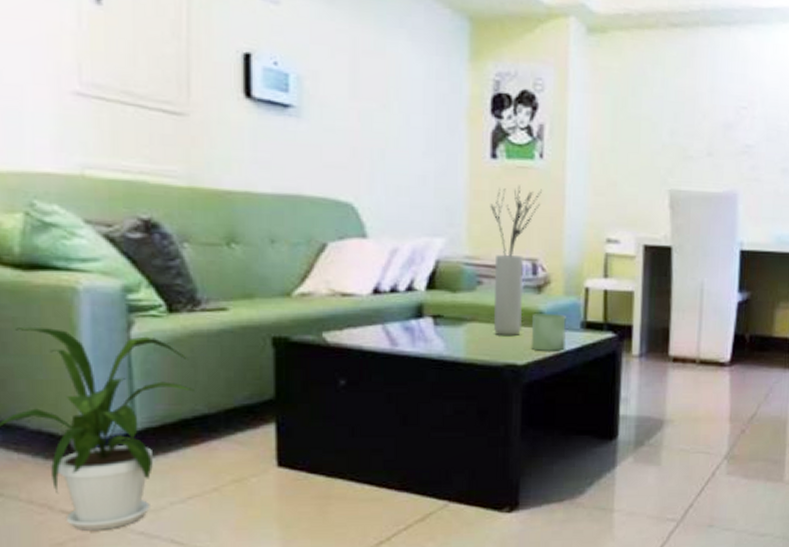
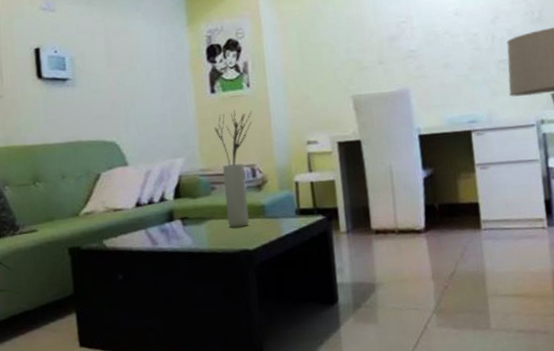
mug: present [531,312,566,351] -> none [256,205,285,237]

